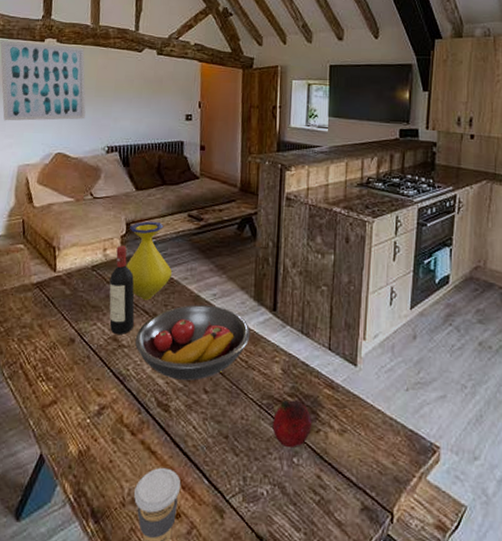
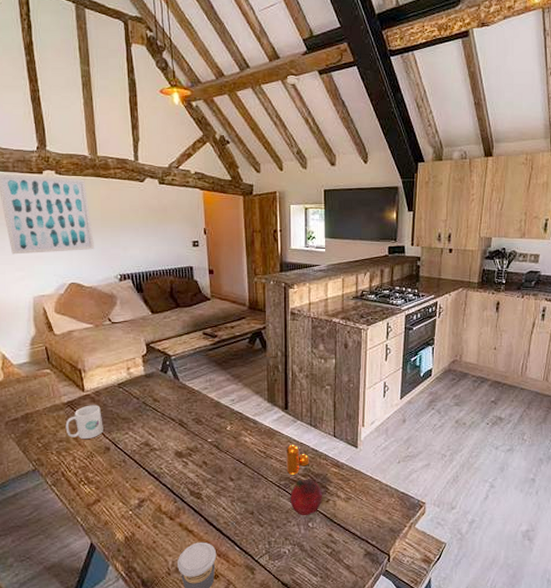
mug: none [31,288,71,328] -> present [65,405,103,440]
wine bottle: present [109,245,135,335] -> none [136,364,162,441]
vase: present [126,221,173,300] -> none [150,340,193,410]
fruit bowl: present [135,305,251,381] -> none [165,410,267,472]
pepper shaker: none [270,354,298,393] -> present [286,444,309,475]

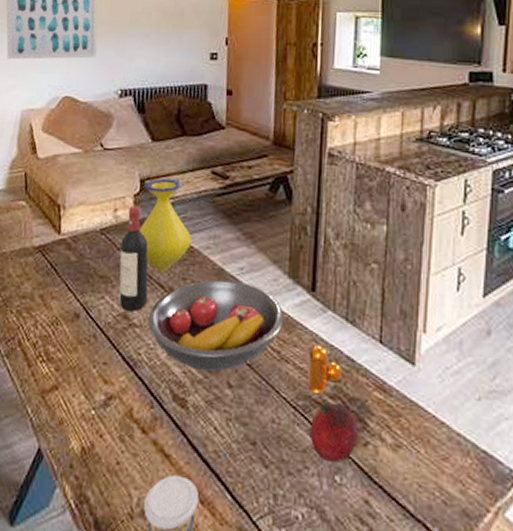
mug: present [65,405,103,440] -> none [31,253,76,299]
wine bottle: none [136,364,162,441] -> present [119,205,149,312]
vase: none [150,340,193,410] -> present [139,177,193,272]
fruit bowl: none [165,410,267,472] -> present [147,279,284,372]

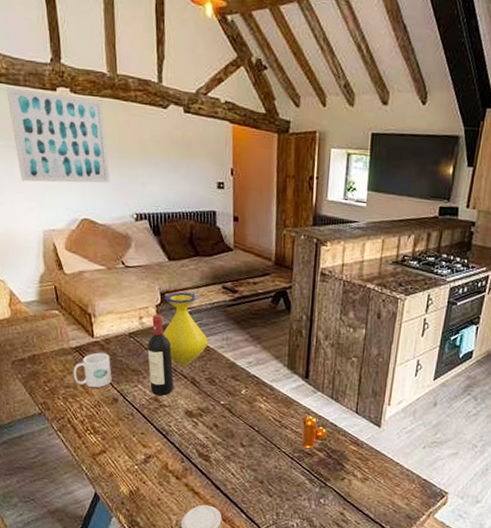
mug: none [31,253,76,299] -> present [73,352,112,388]
fruit bowl: present [147,279,284,372] -> none [175,371,284,436]
fruit: present [310,402,359,463] -> none [302,453,338,492]

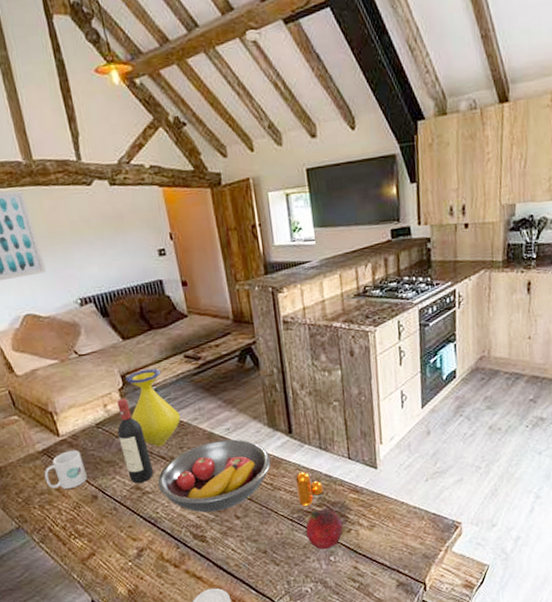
fruit bowl: none [175,371,284,436] -> present [157,439,271,513]
fruit: none [302,453,338,492] -> present [305,508,343,550]

